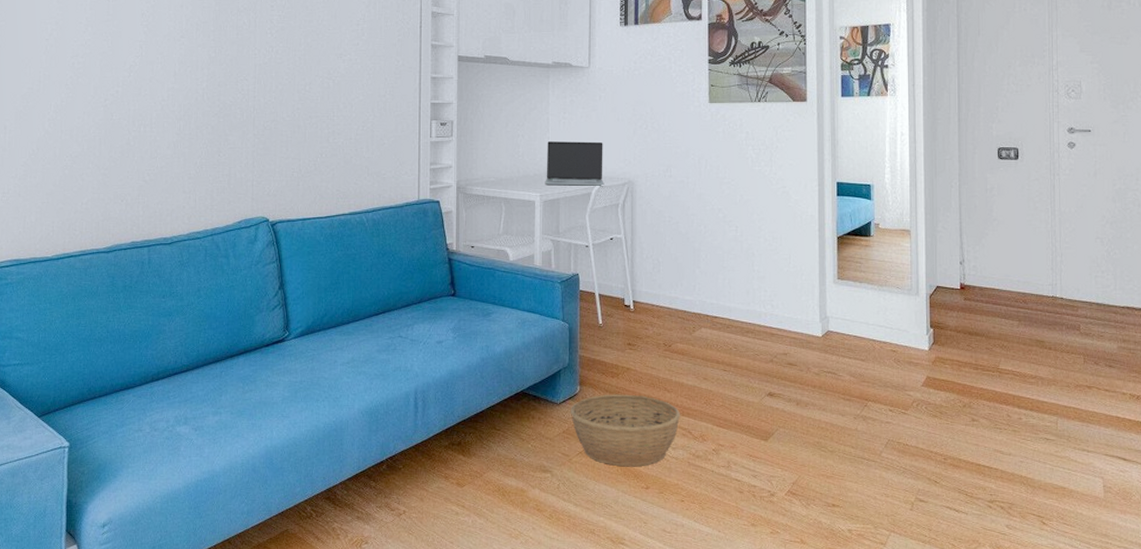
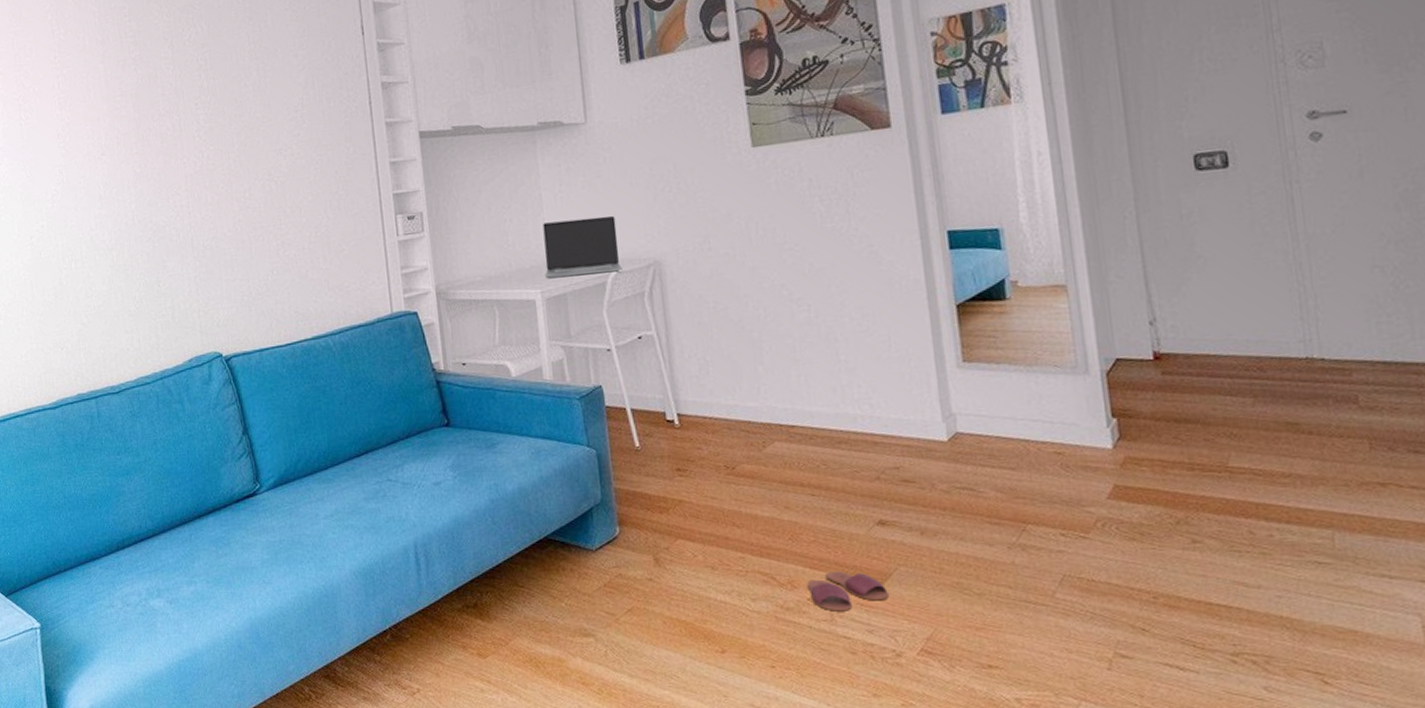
basket: present [570,394,681,467] -> none [610,533,759,626]
slippers: none [713,429,770,460] -> present [807,570,889,612]

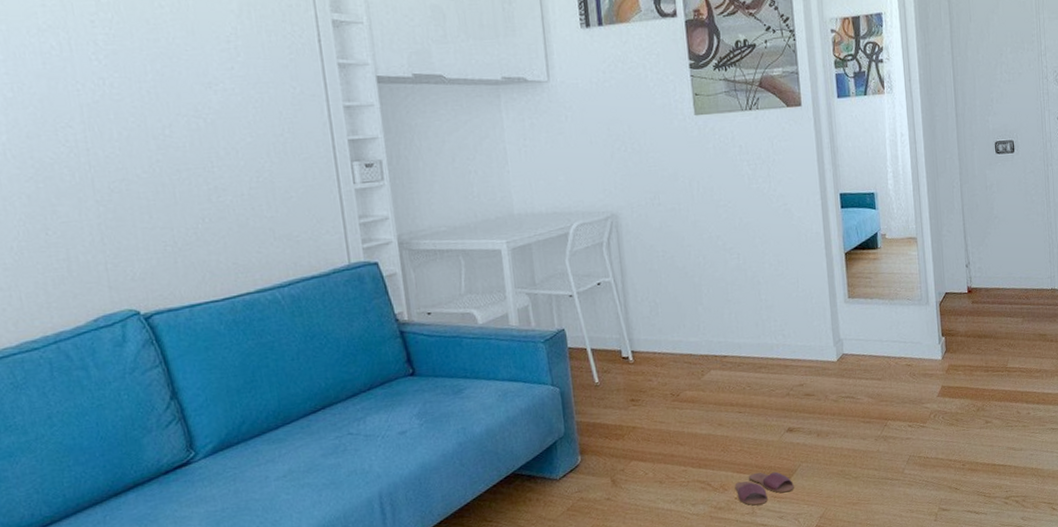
laptop: present [542,215,623,278] -> none [507,171,583,228]

